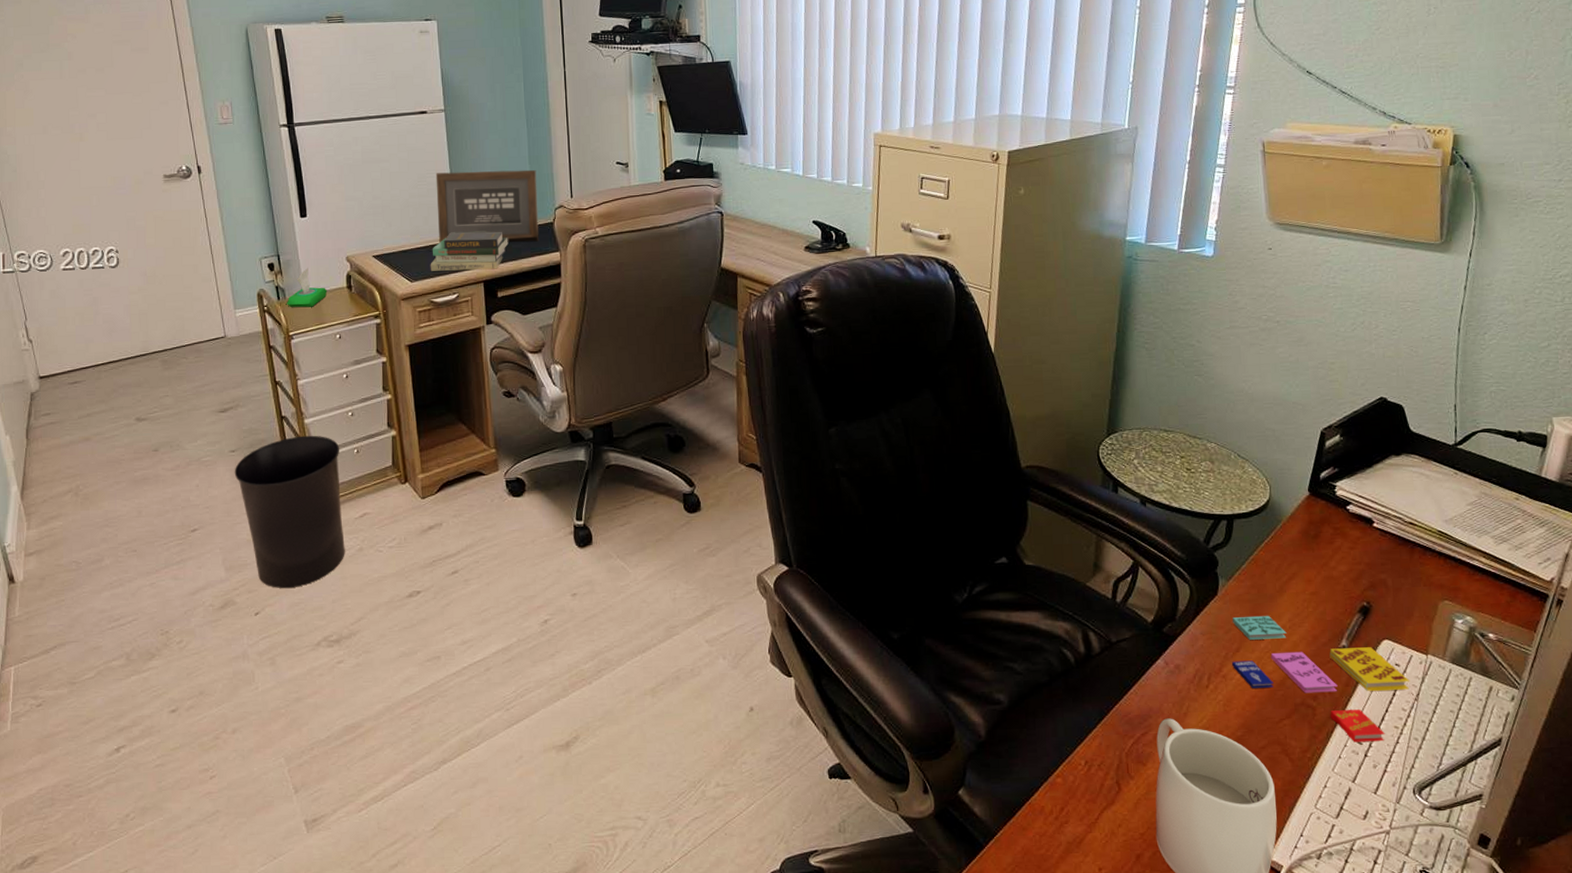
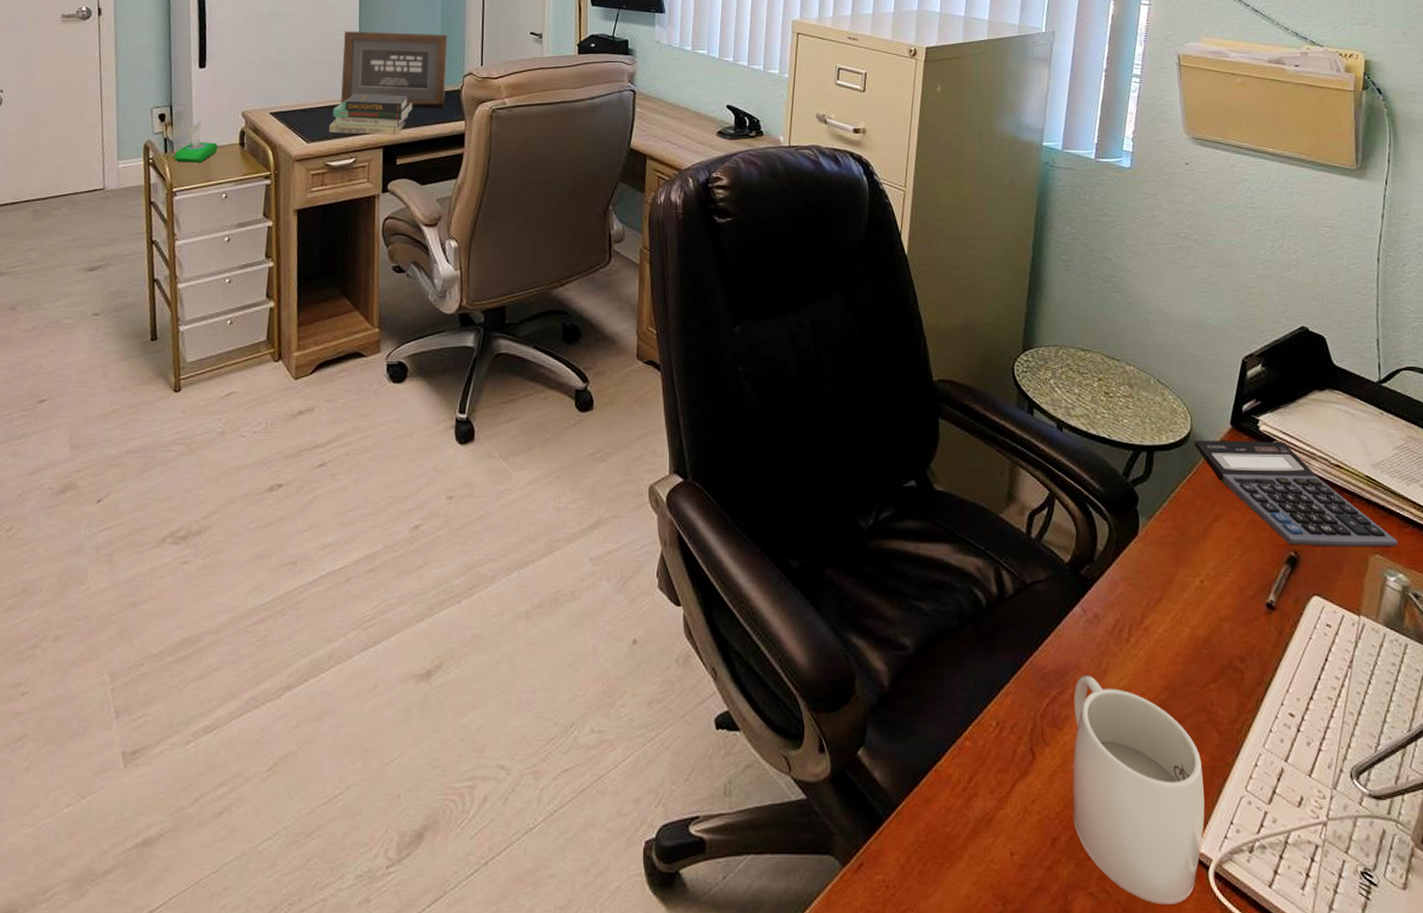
waste bin: present [234,435,345,588] -> none [94,301,212,473]
books: present [1231,615,1410,743] -> none [1153,561,1343,715]
calculator: none [1272,504,1468,597] -> present [1194,440,1399,548]

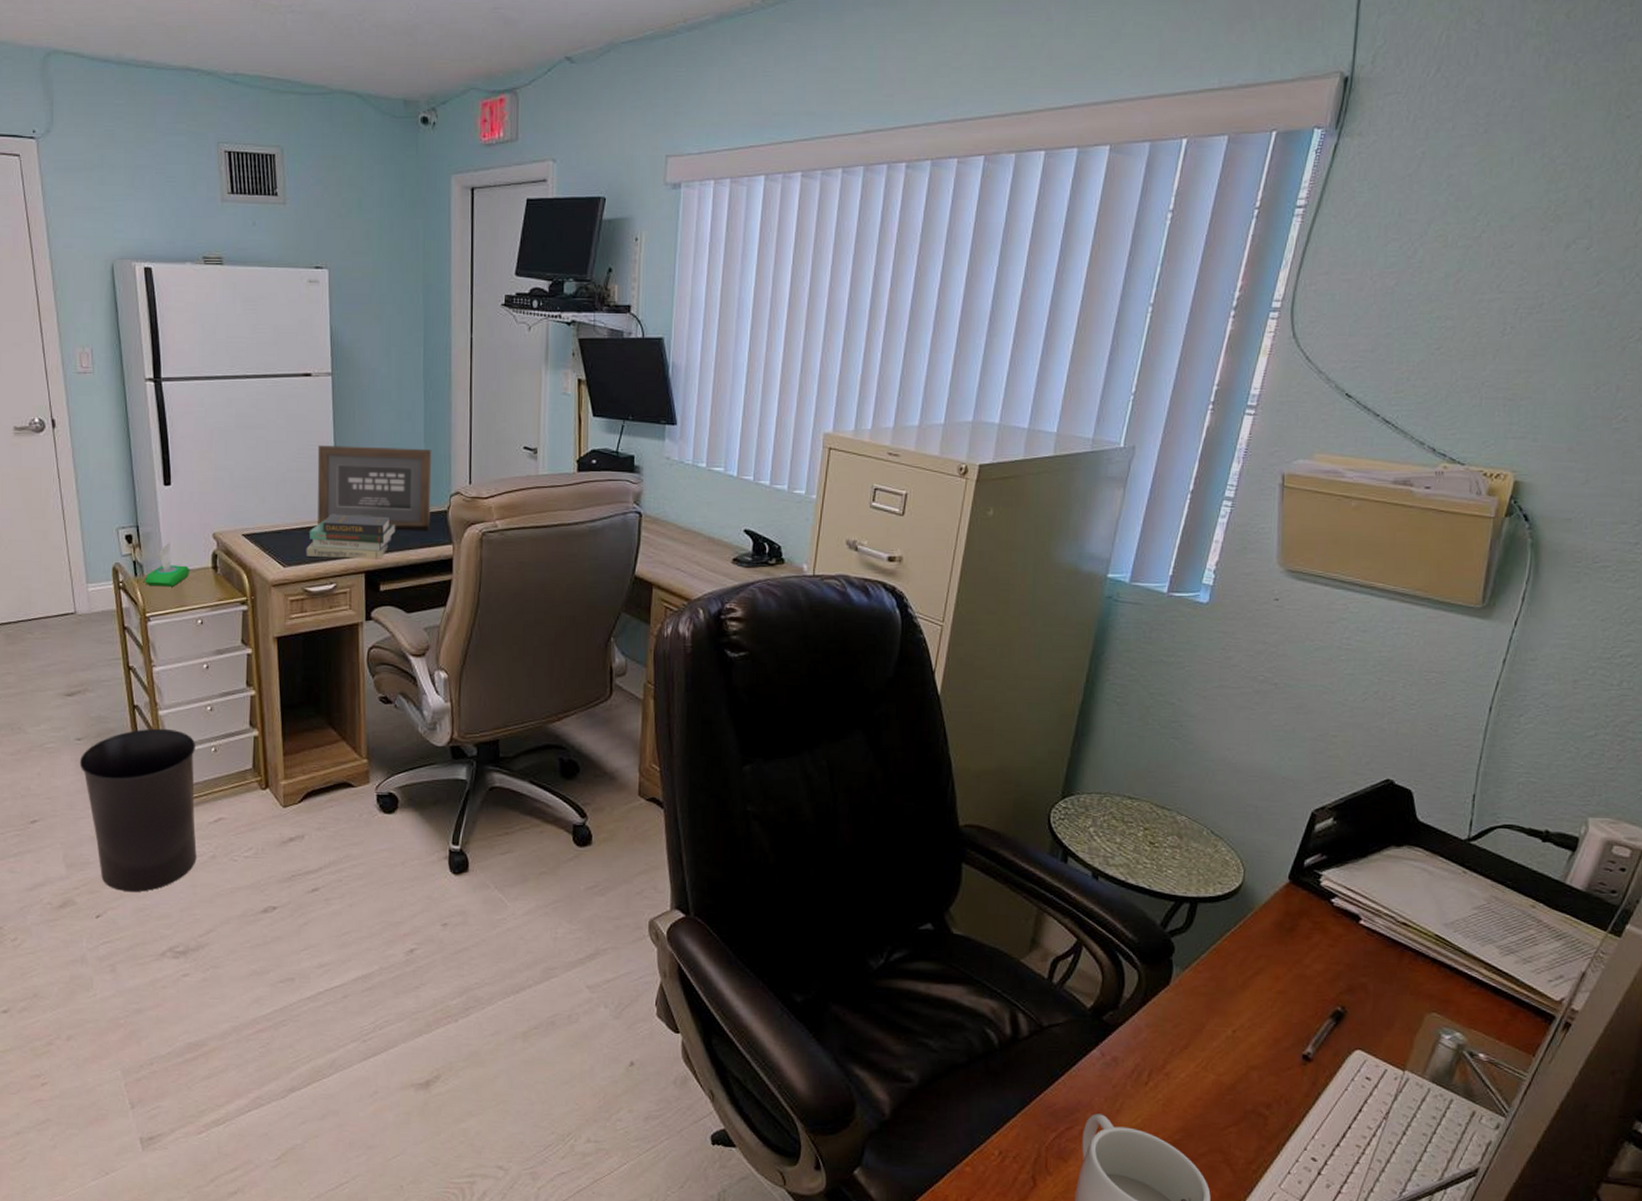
waste bin: none [94,301,212,473] -> present [79,728,197,892]
calculator: present [1194,440,1399,548] -> none [1244,893,1461,1006]

